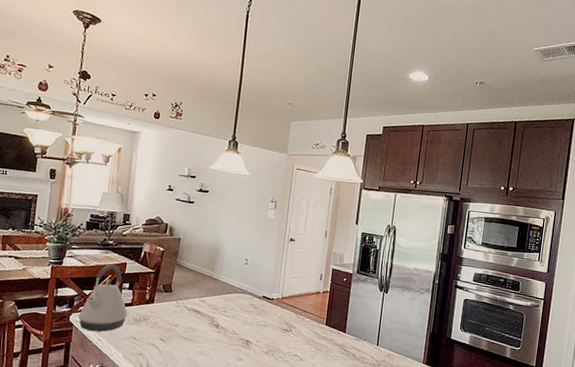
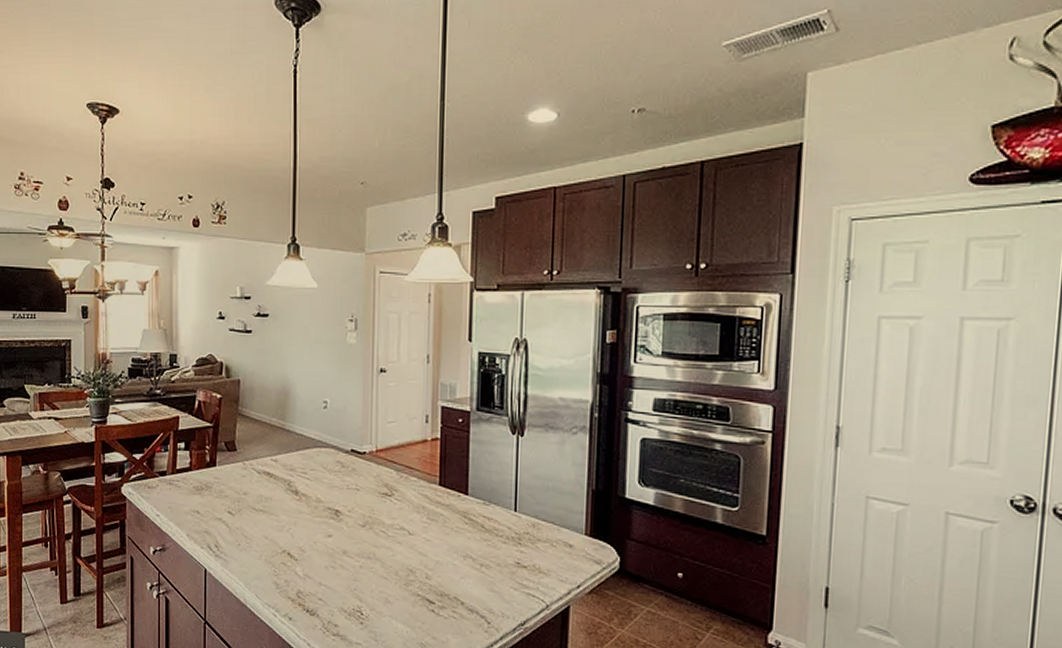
kettle: present [78,264,127,332] -> none [130,419,186,505]

